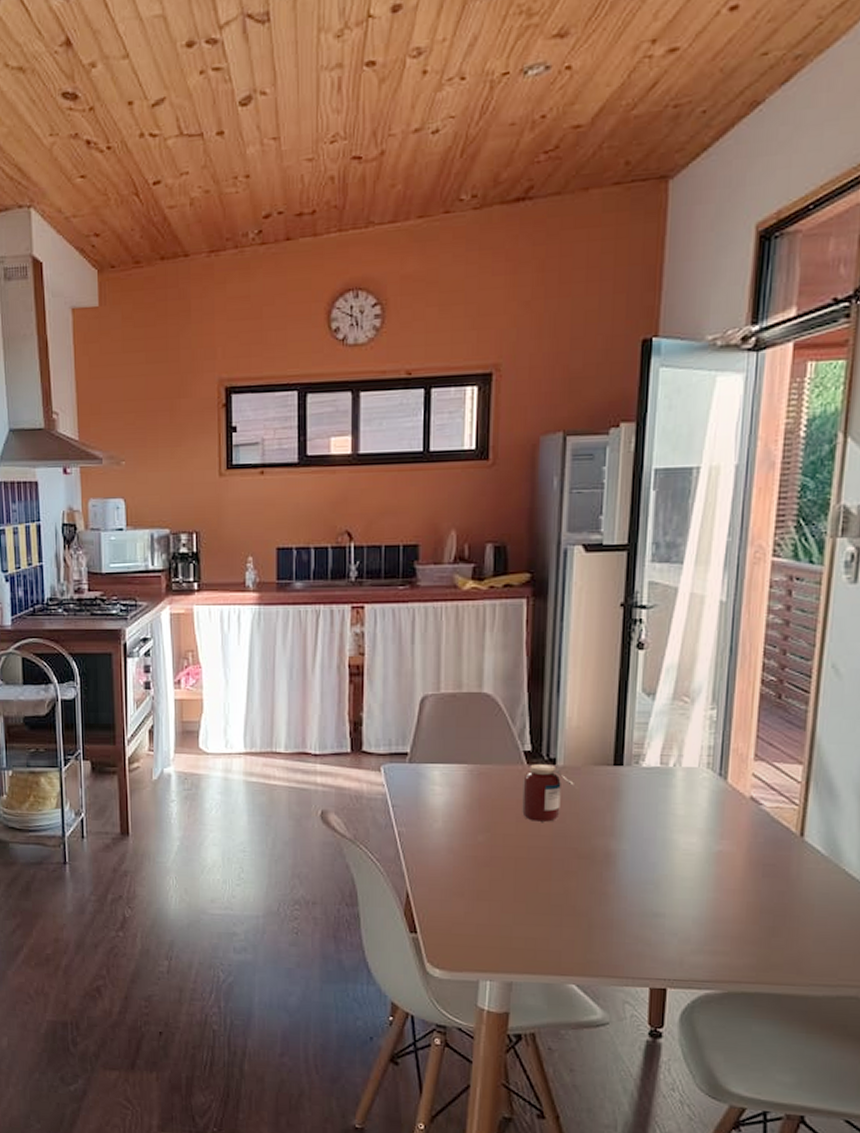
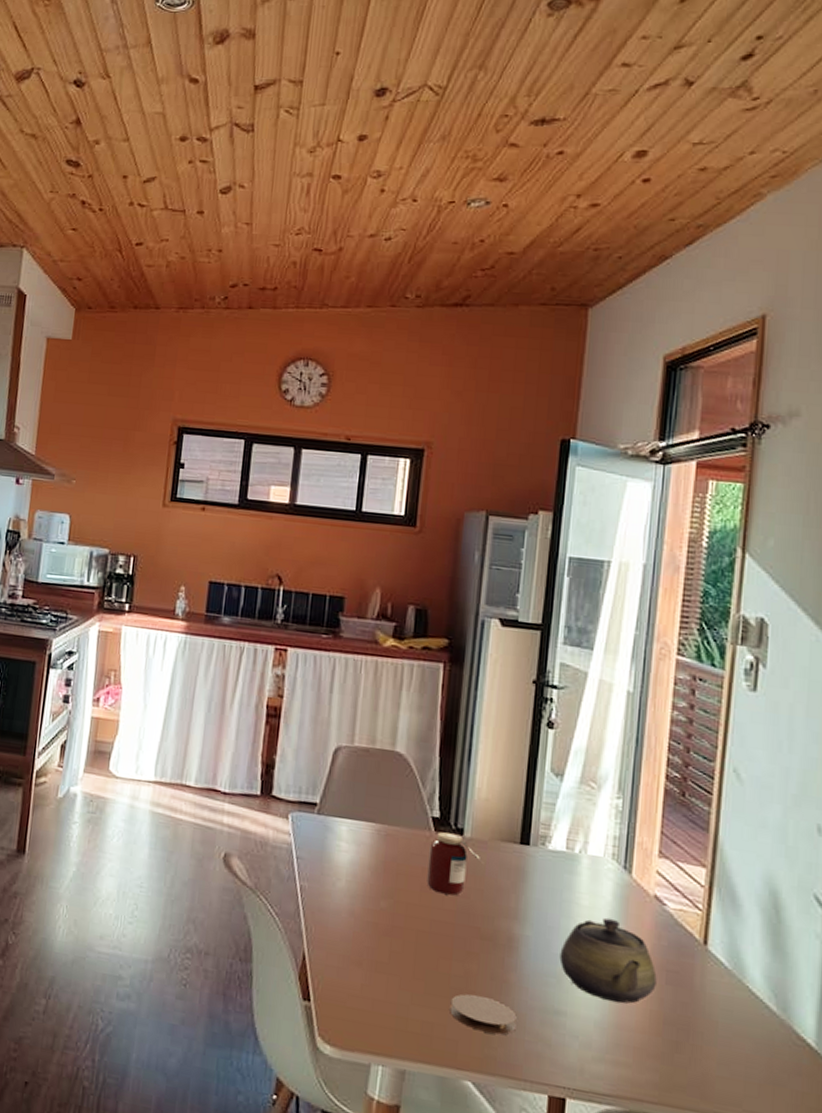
coaster: none [551,908,617,941] -> present [450,994,517,1035]
teapot: none [657,823,754,900] -> present [559,917,657,1004]

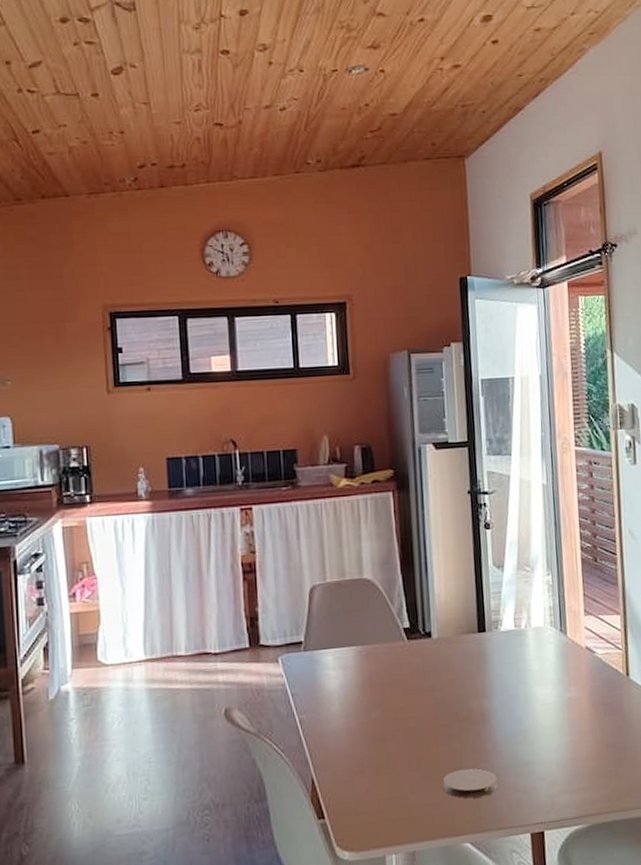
jar: present [427,832,485,896] -> none [405,638,452,692]
teapot: present [559,917,657,1004] -> none [522,674,598,742]

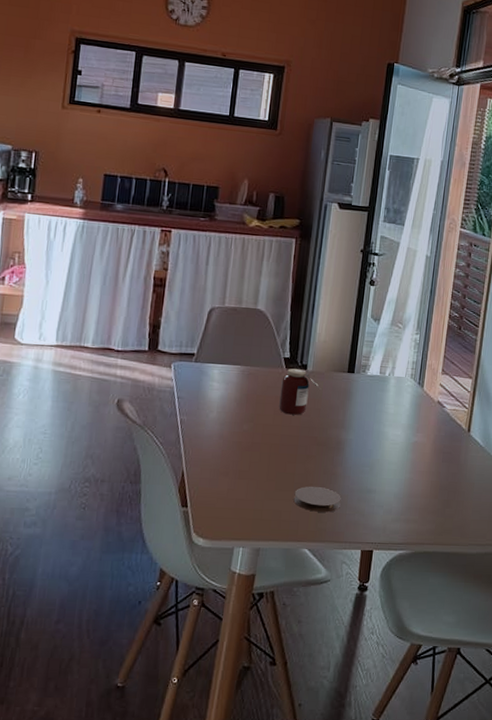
jar: none [405,638,452,692] -> present [279,368,322,415]

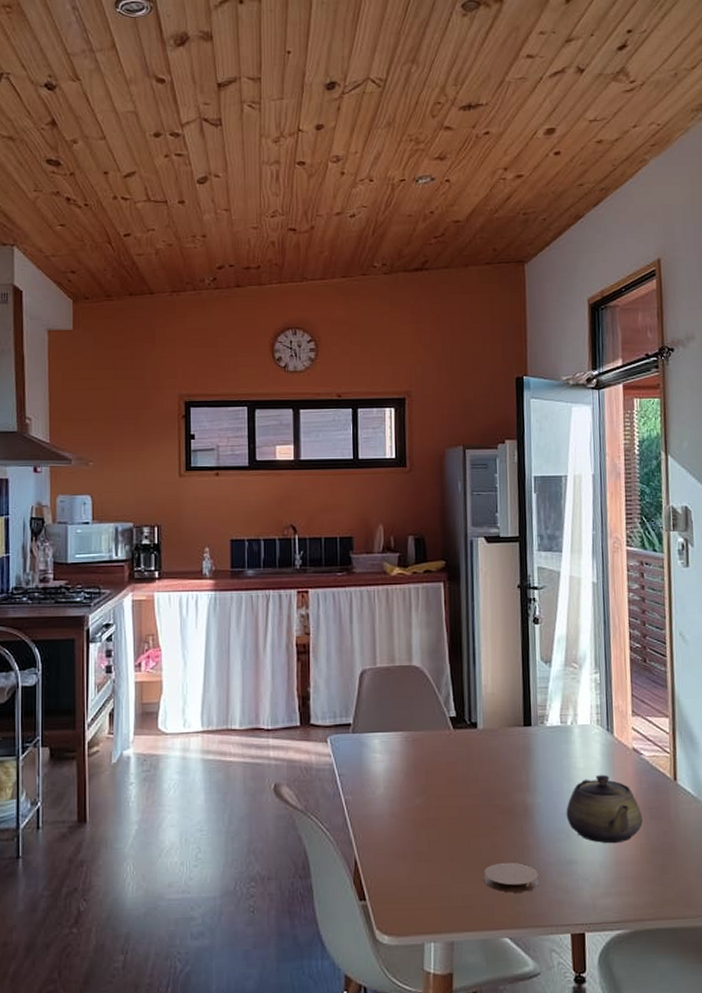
jar: present [279,368,322,415] -> none [451,728,497,782]
teapot: none [372,420,437,479] -> present [566,774,643,844]

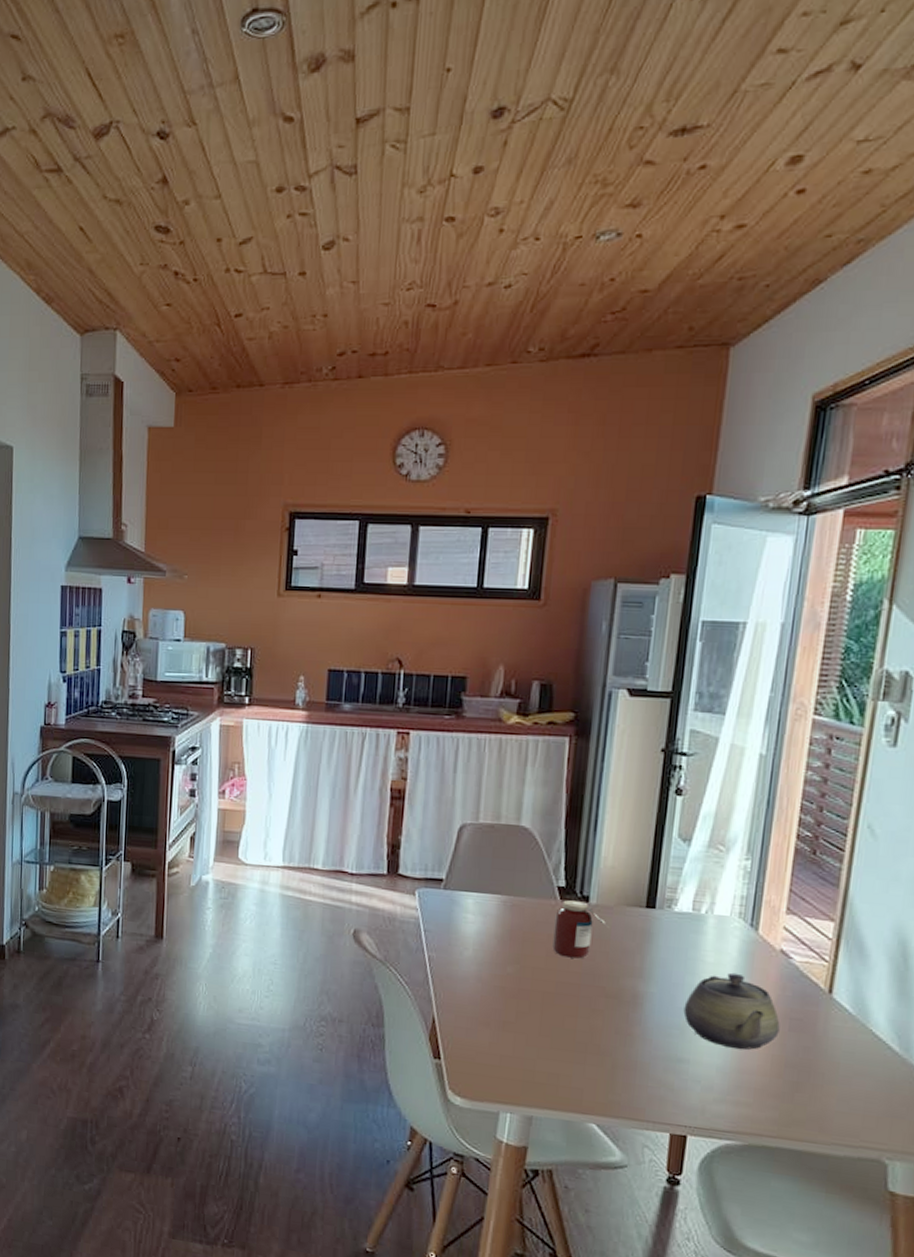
jar: none [451,728,497,782] -> present [552,900,610,959]
coaster: present [484,862,539,893] -> none [575,1047,641,1082]

